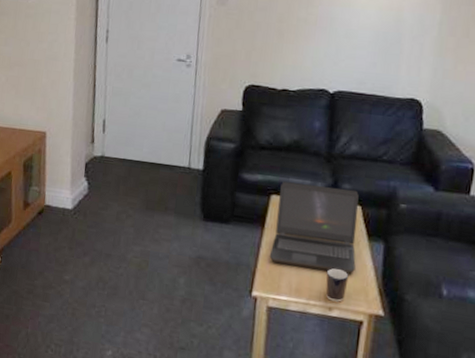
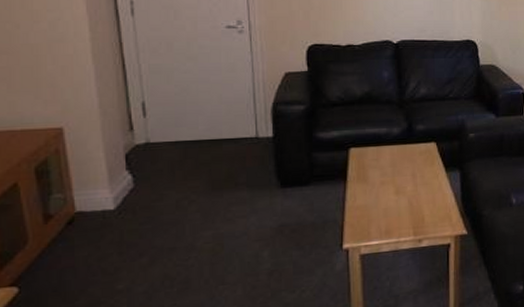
laptop computer: present [269,181,359,274] -> none [355,129,438,213]
mug: present [325,267,349,302] -> none [412,202,433,233]

